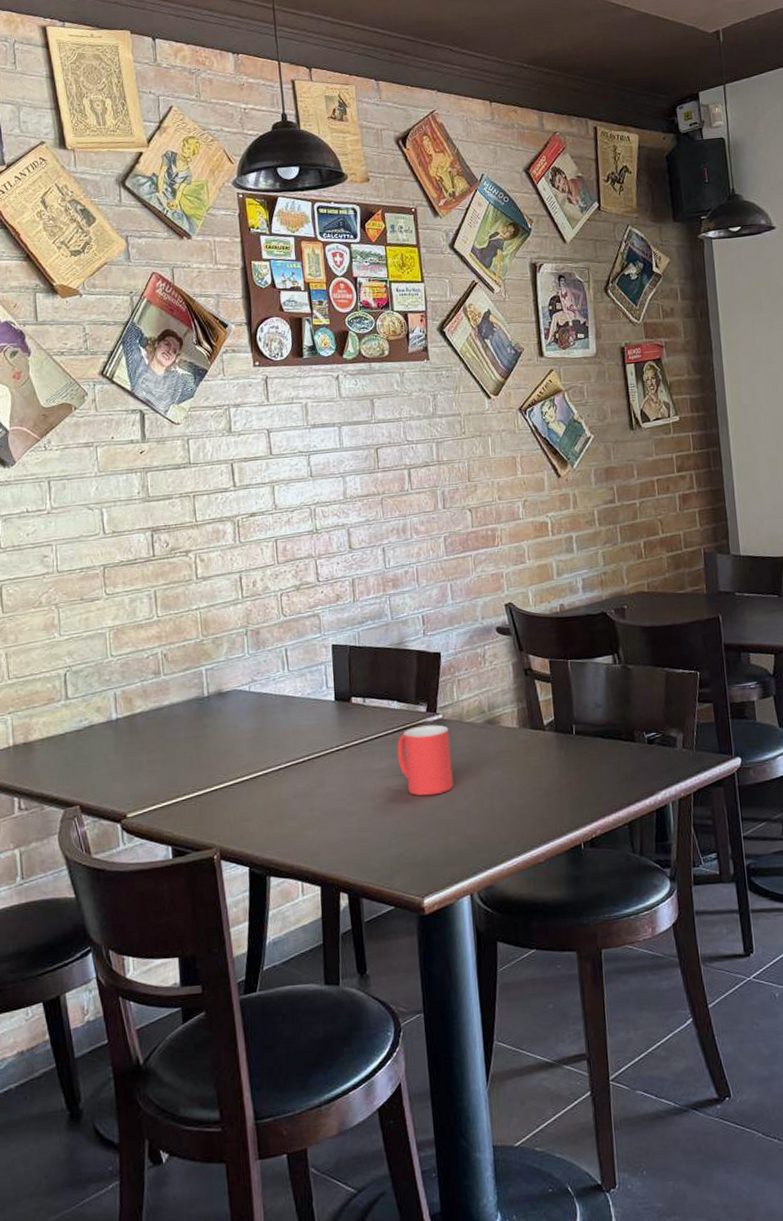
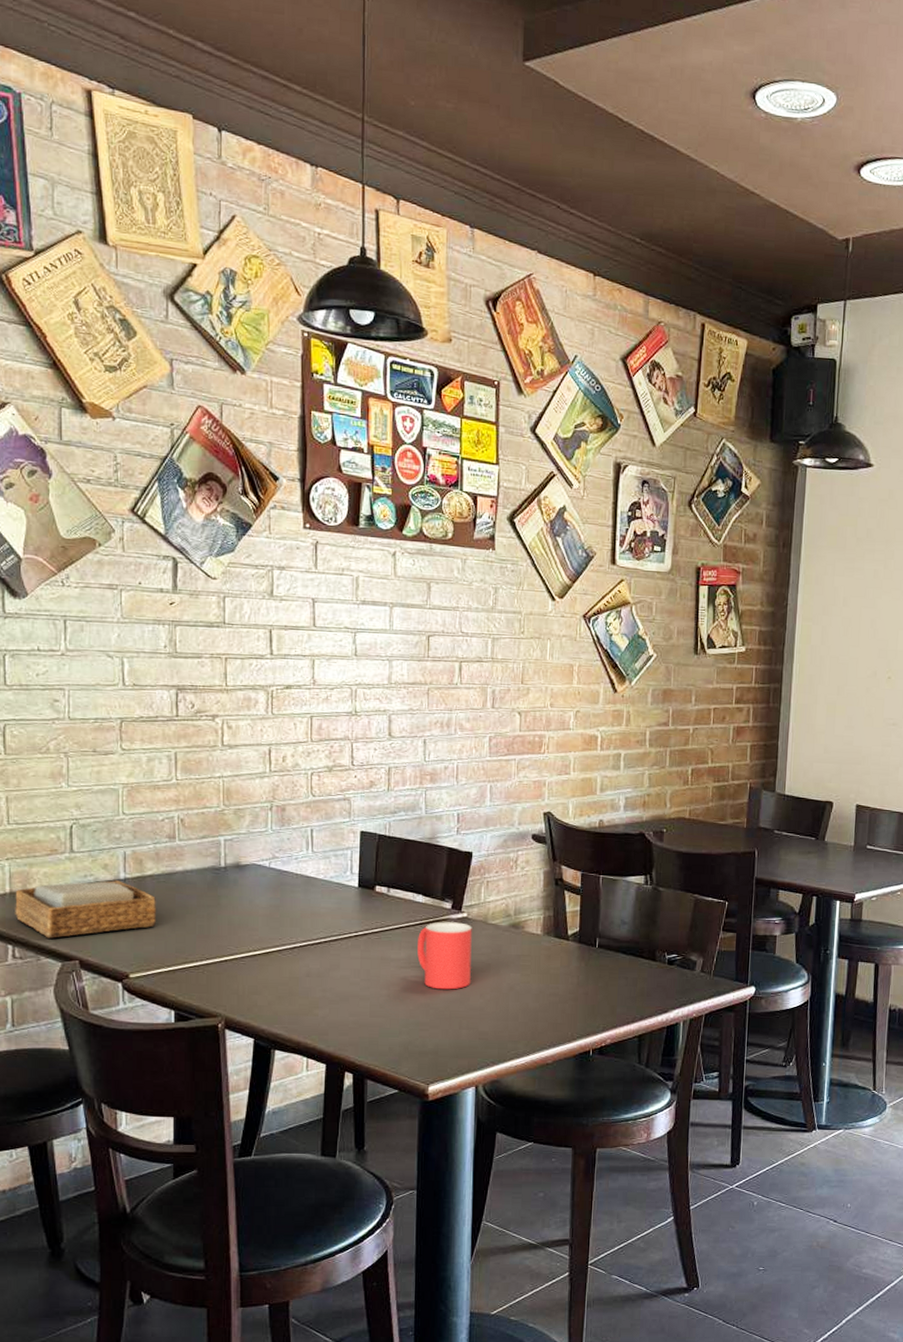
napkin holder: none [18,721,148,787] -> present [15,880,156,939]

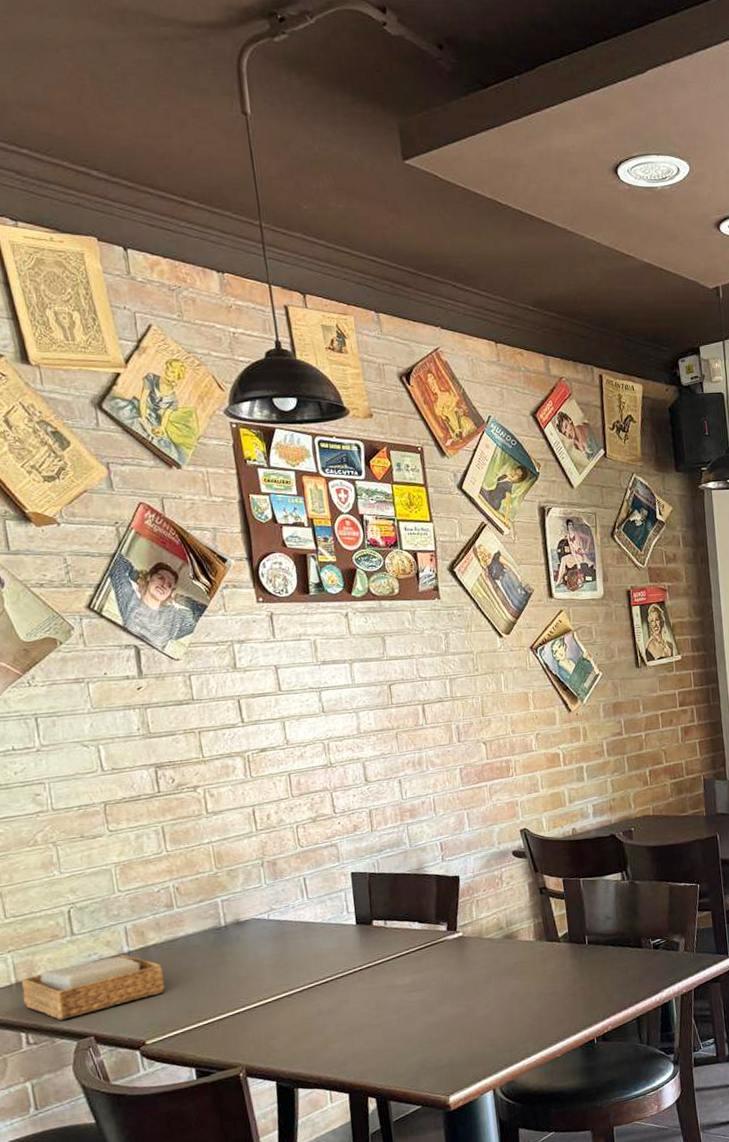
mug: present [417,922,472,990] -> none [419,942,475,1007]

